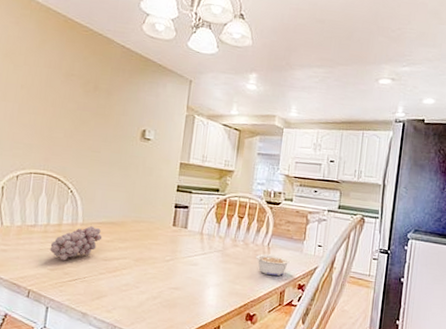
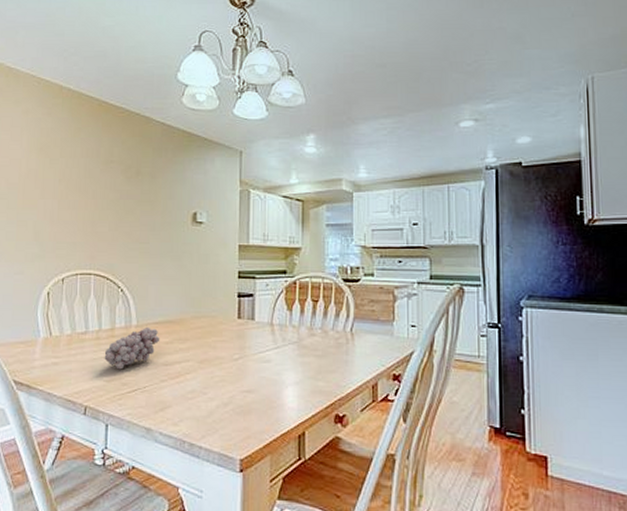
legume: present [256,254,291,277] -> none [338,341,380,367]

